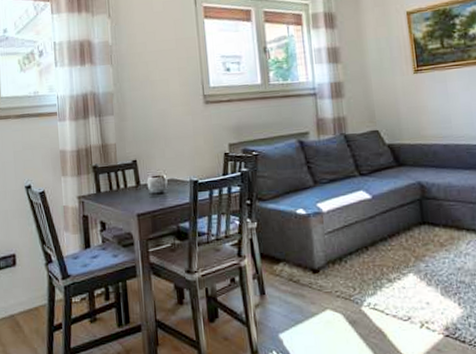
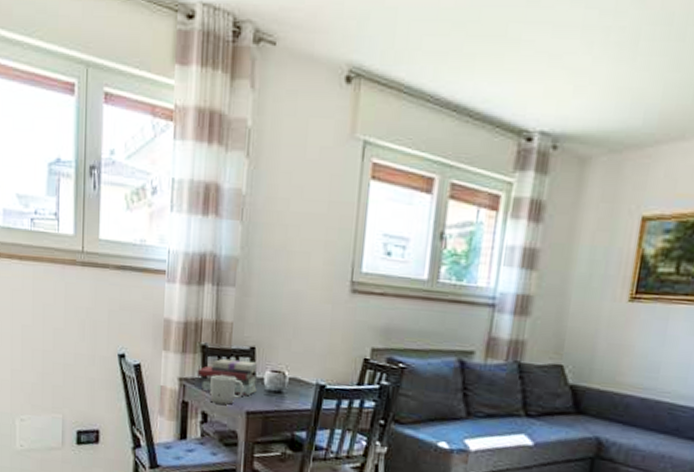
books: none [92,171,143,203] -> present [197,358,257,396]
mug: none [104,186,132,212] -> present [210,374,244,405]

